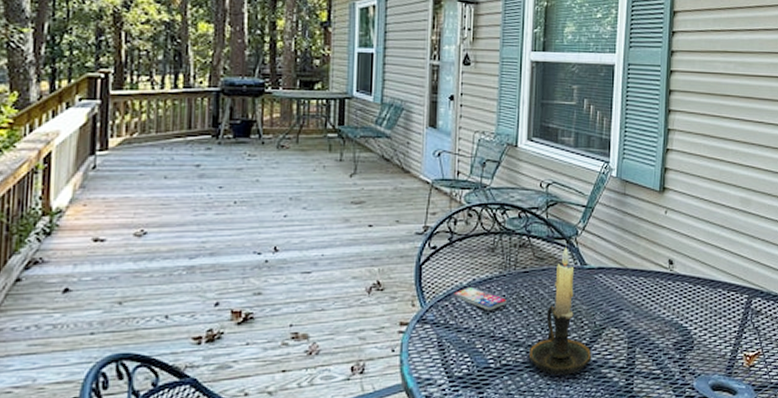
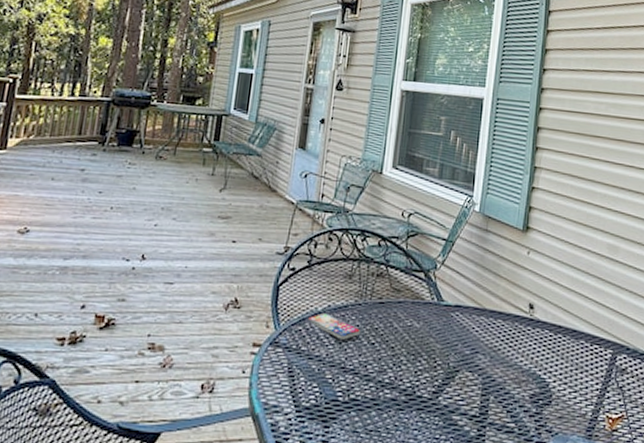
candle holder: present [528,246,592,376] -> none [377,280,444,418]

